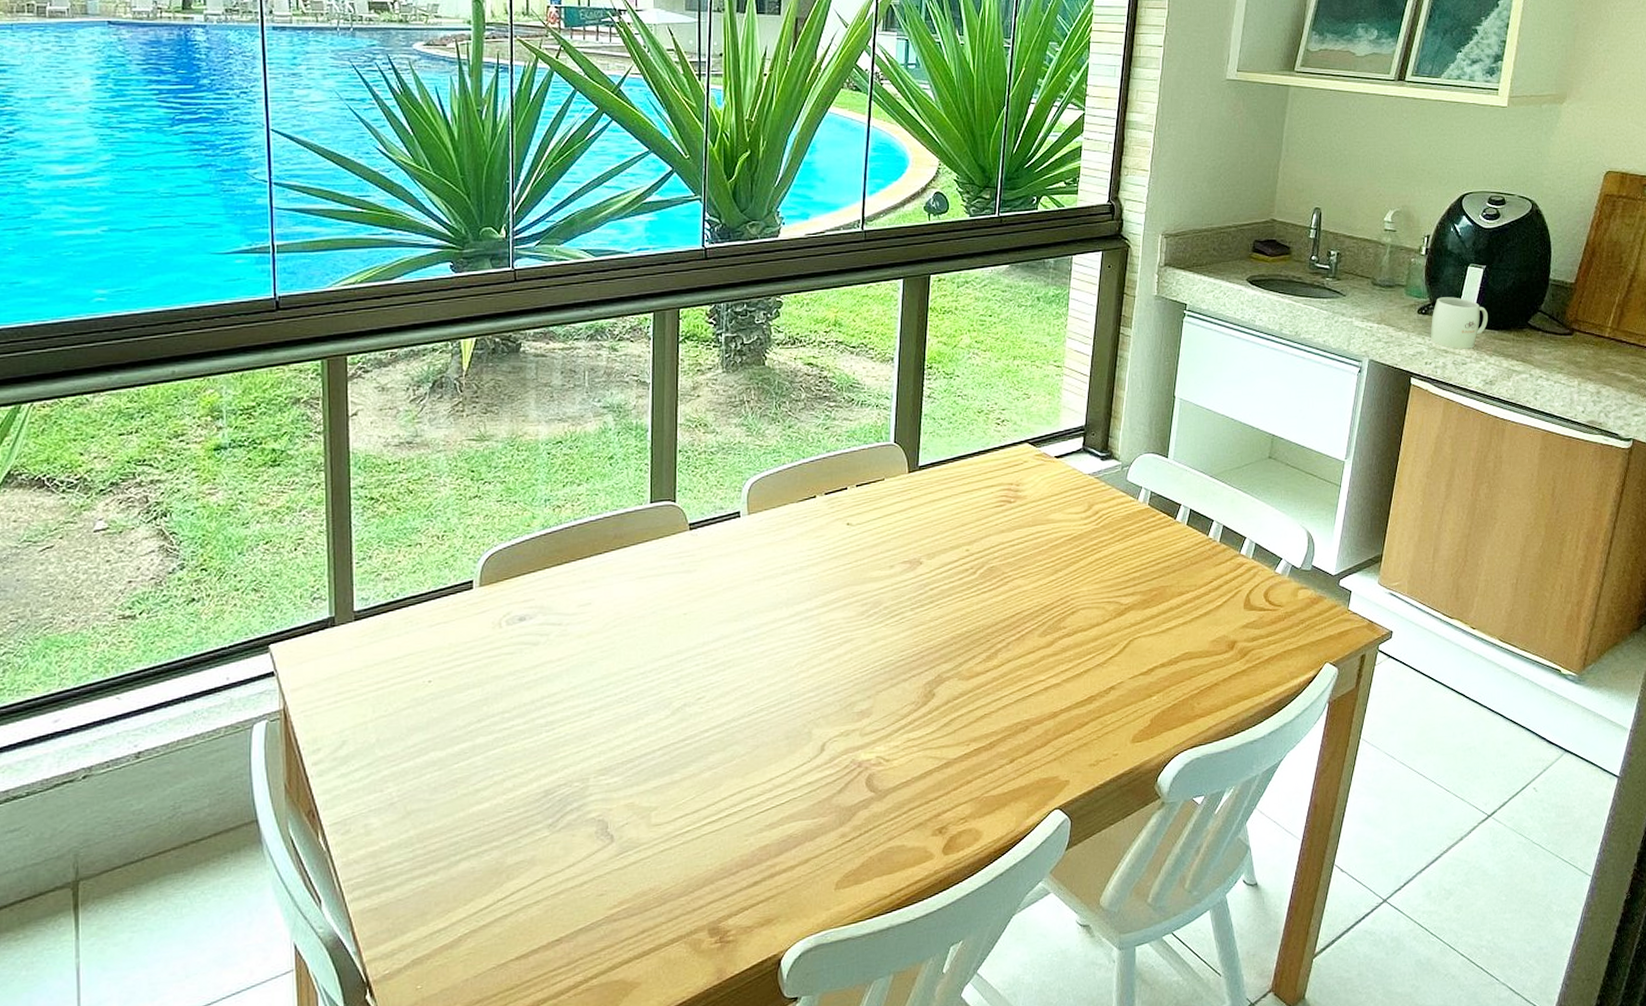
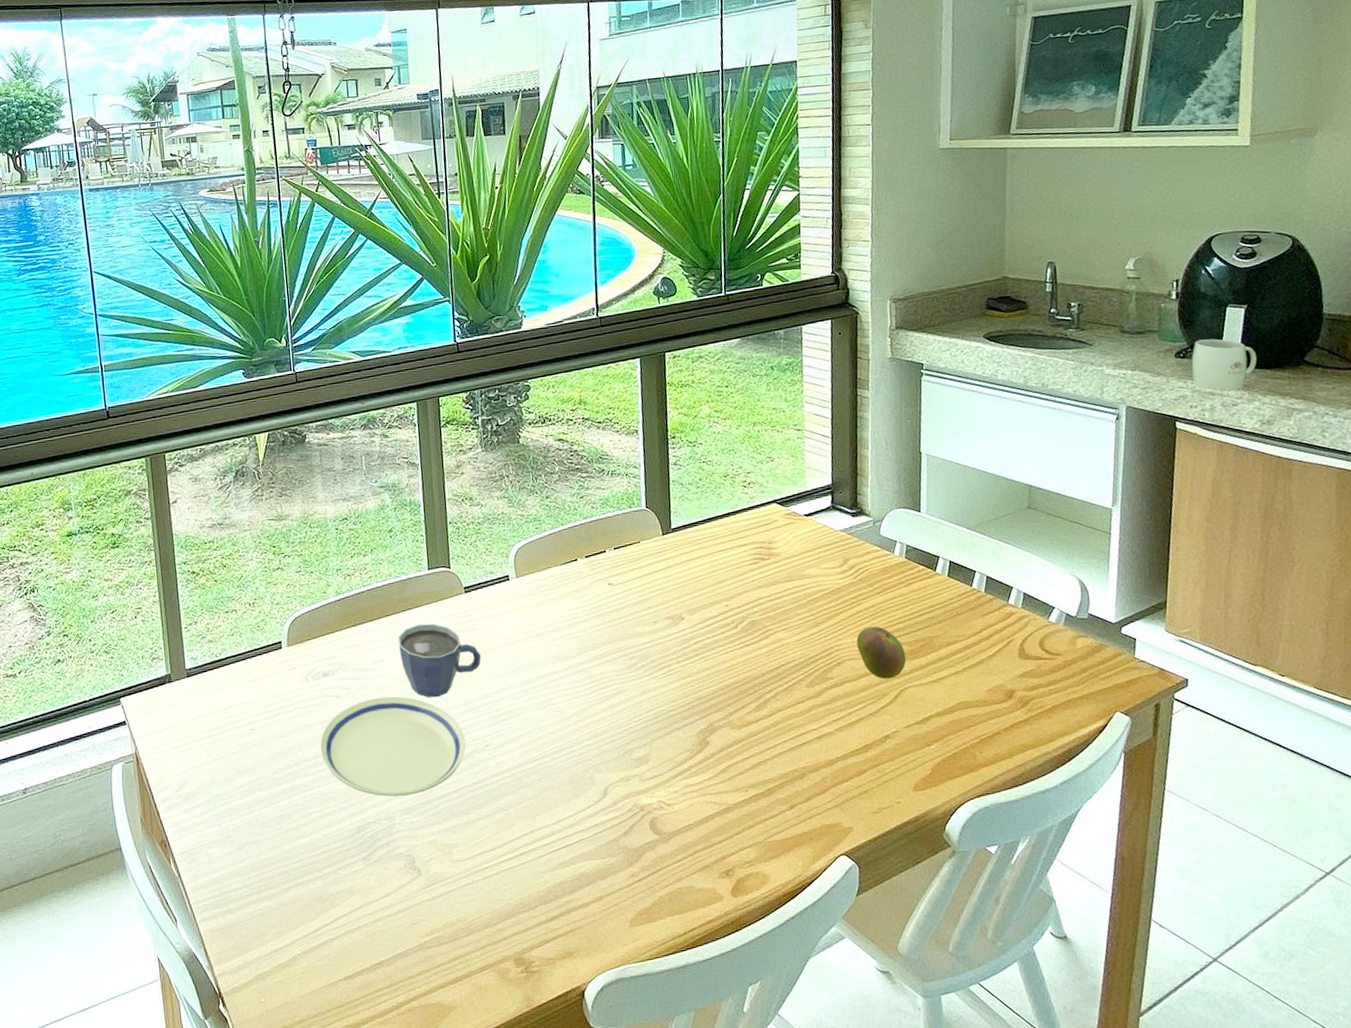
plate: none [509,644,675,756] -> present [320,696,466,797]
cup: none [609,563,701,646] -> present [397,623,481,698]
fruit: none [1092,574,1139,629] -> present [856,626,907,679]

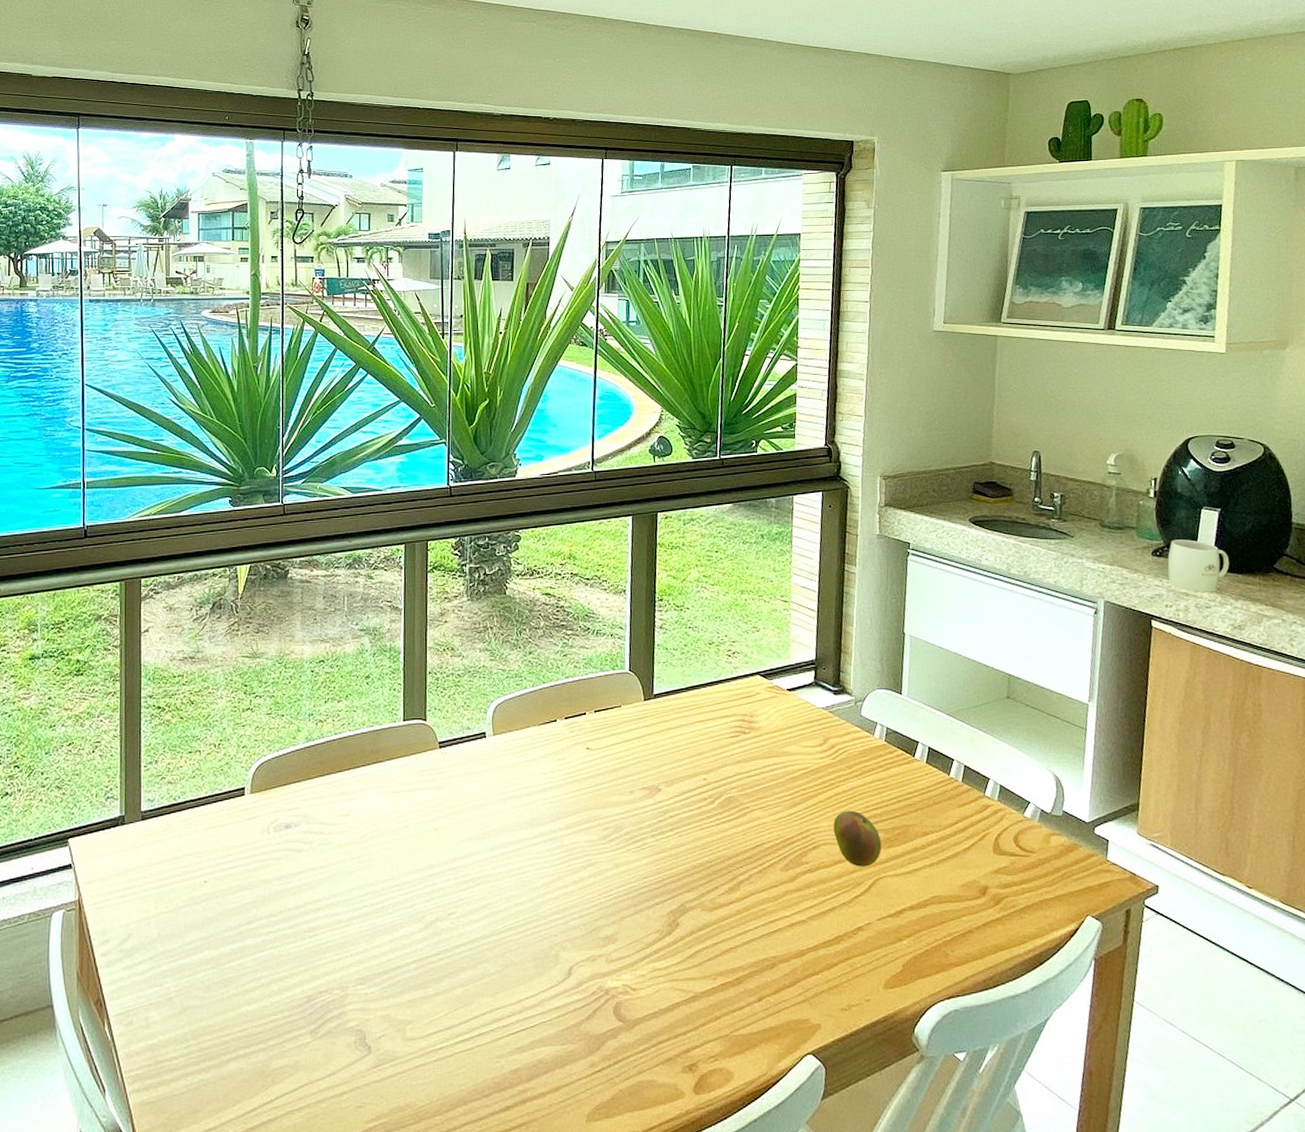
plate: present [320,696,466,797] -> none [276,854,428,964]
cup: present [397,623,481,698] -> none [366,778,451,859]

